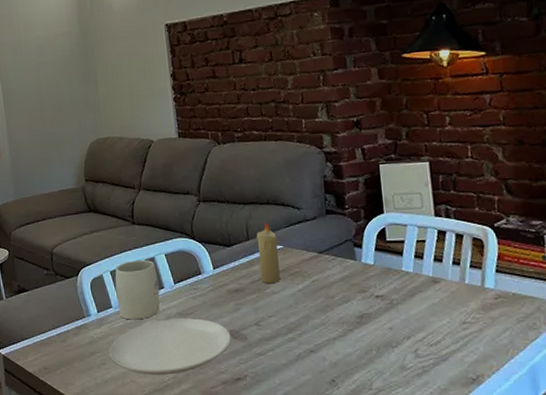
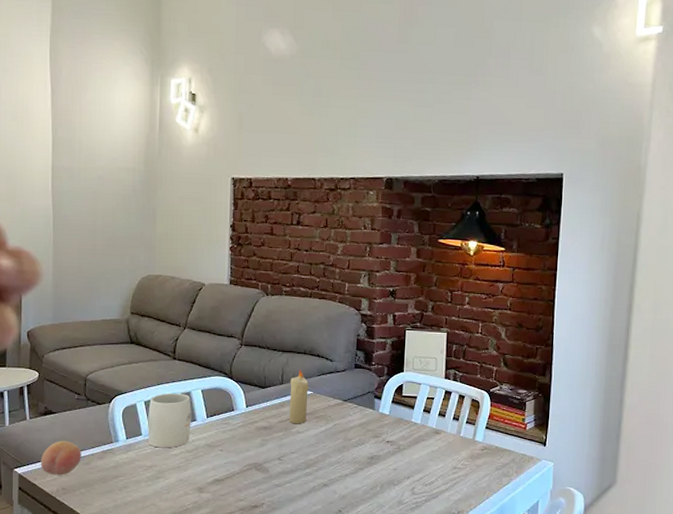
fruit: none [20,318,58,355] -> present [40,440,82,476]
plate: present [109,318,231,375] -> none [133,449,254,500]

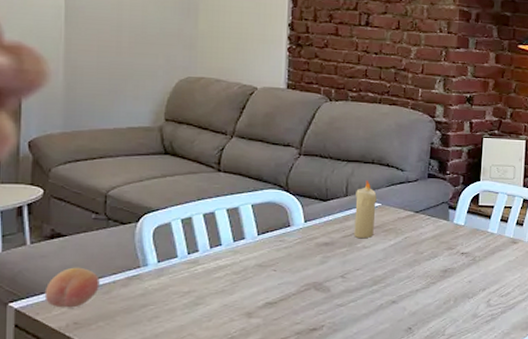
mug: present [147,393,192,448] -> none [185,208,239,271]

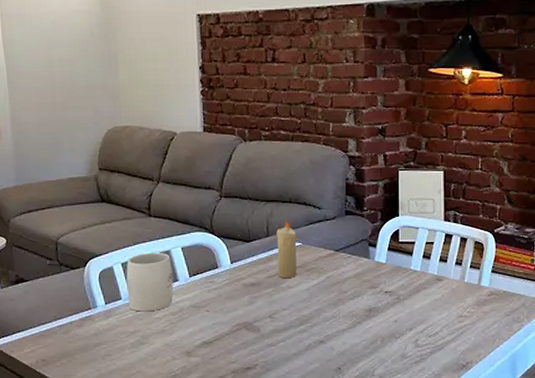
fruit: present [44,267,100,308] -> none [16,309,59,347]
mug: none [185,208,239,271] -> present [126,252,174,312]

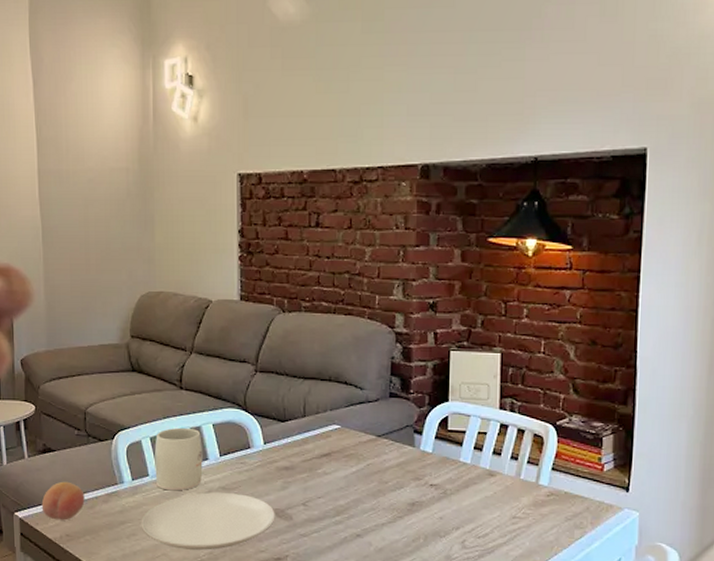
fruit: none [16,309,59,347] -> present [41,481,85,521]
plate: none [115,311,244,365] -> present [141,492,275,550]
candle: present [276,220,297,279] -> none [314,400,336,464]

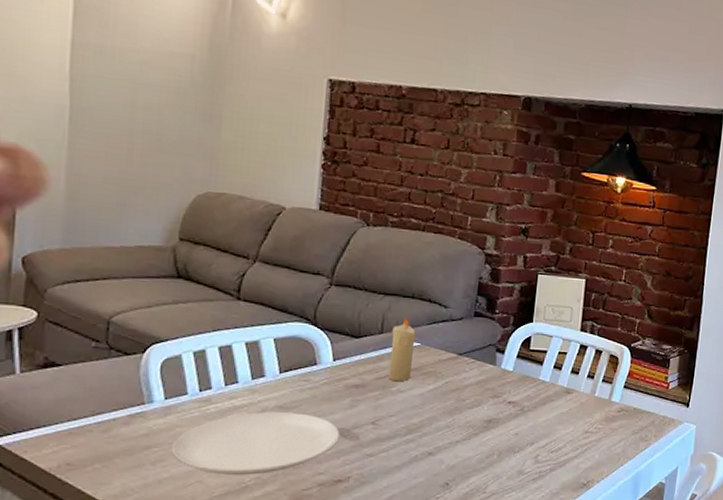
fruit: present [41,481,85,521] -> none [34,401,98,447]
mug: present [154,427,203,491] -> none [195,341,260,411]
candle: none [314,400,336,464] -> present [388,317,416,382]

